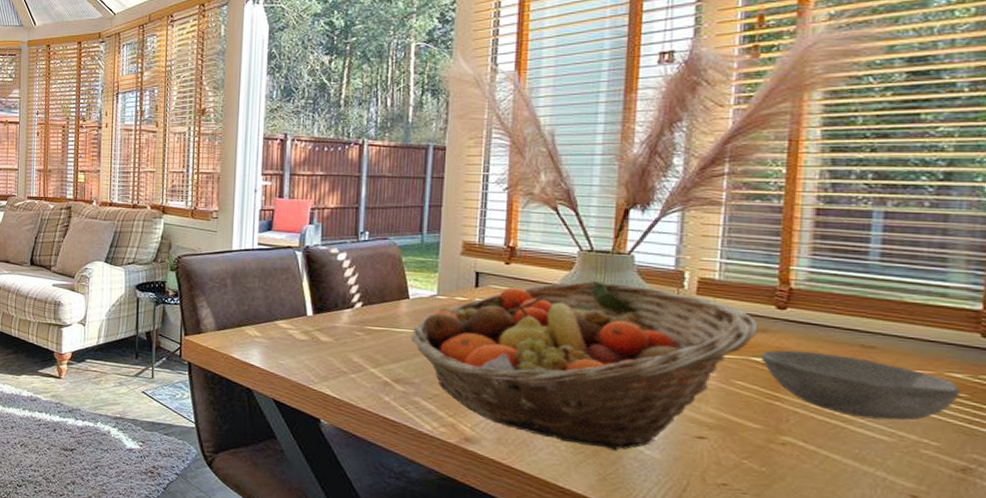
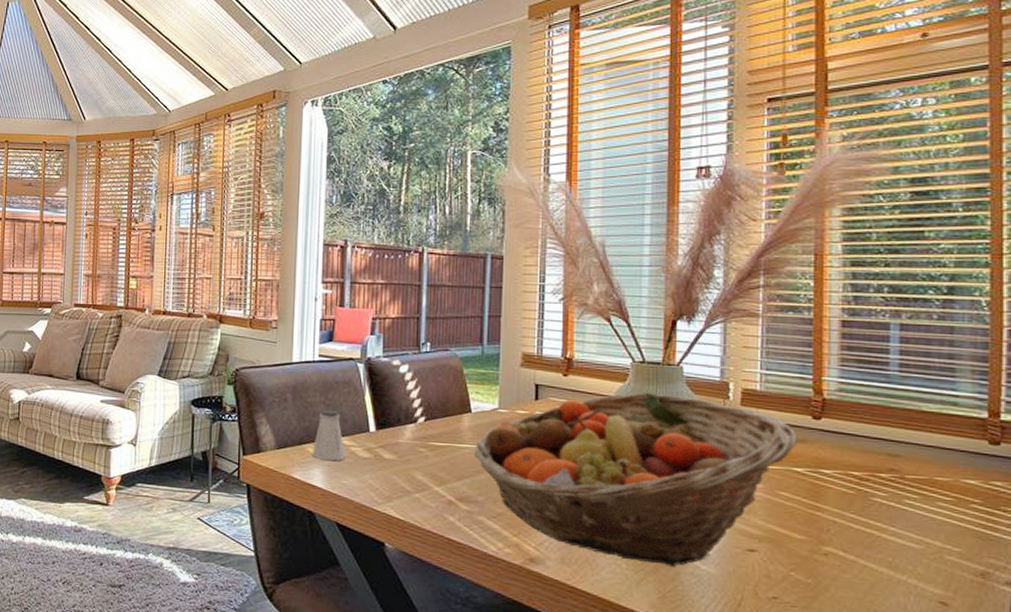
saltshaker: none [250,295,283,343] -> present [312,410,346,461]
bowl: present [760,349,960,421] -> none [801,459,975,527]

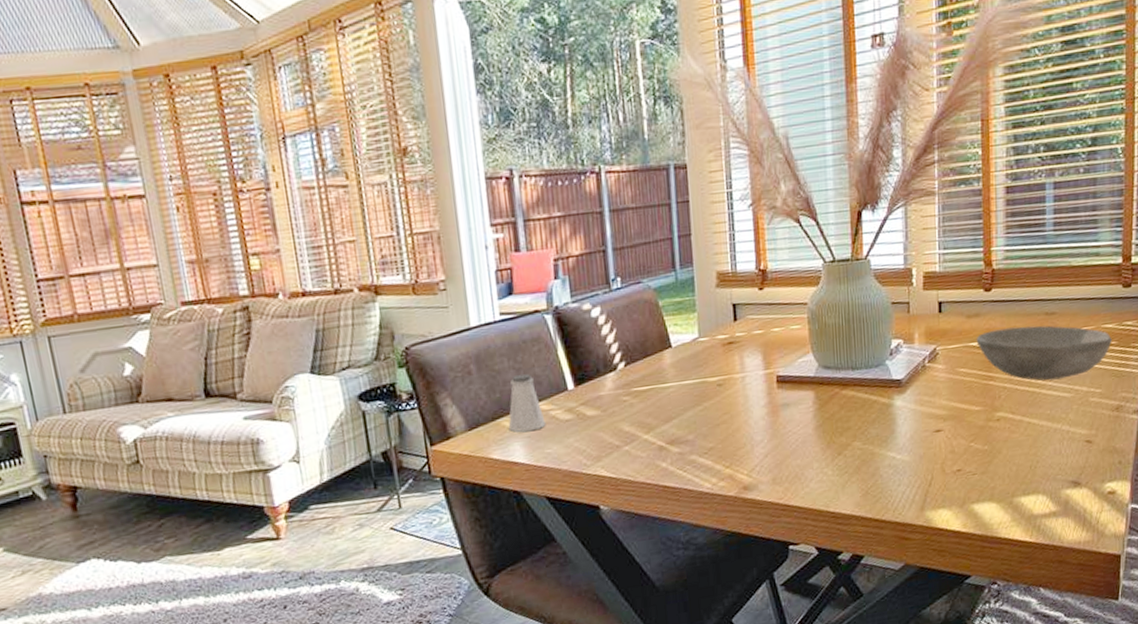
fruit basket: present [474,393,798,567] -> none [679,290,972,466]
bowl: none [801,459,975,527] -> present [976,325,1112,381]

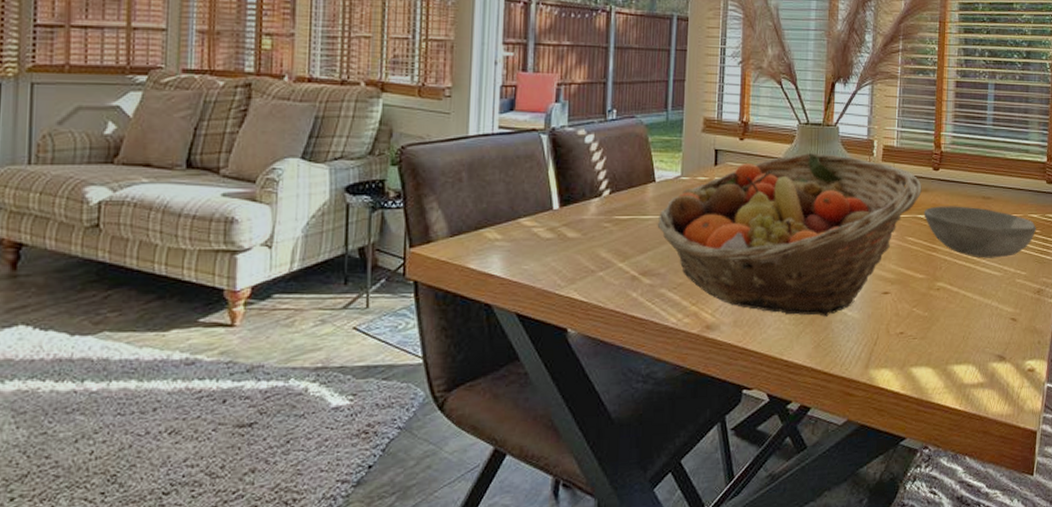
saltshaker: present [508,374,546,432] -> none [490,189,527,246]
fruit basket: none [679,290,972,466] -> present [657,153,922,317]

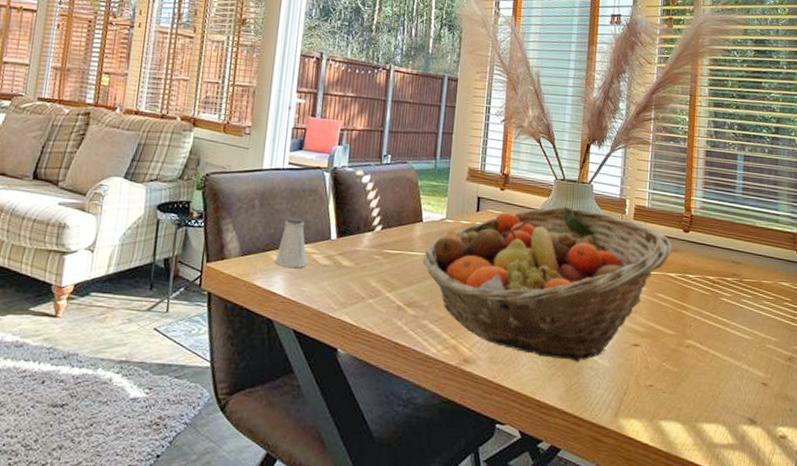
saltshaker: none [490,189,527,246] -> present [274,217,307,269]
bowl: present [923,206,1036,259] -> none [674,266,787,322]

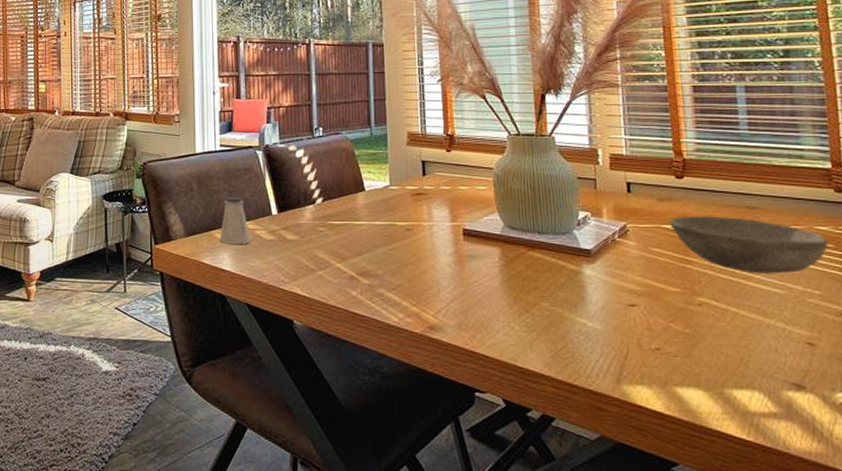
fruit basket: present [422,207,672,362] -> none [370,163,664,326]
bowl: none [674,266,787,322] -> present [669,216,828,274]

